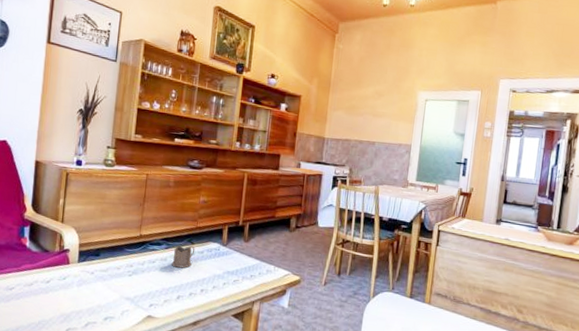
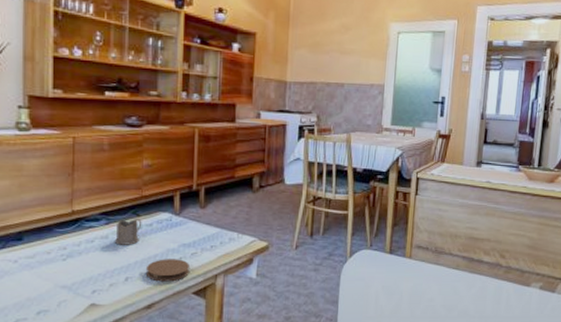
coaster: none [194,282,231,304] -> present [145,259,189,282]

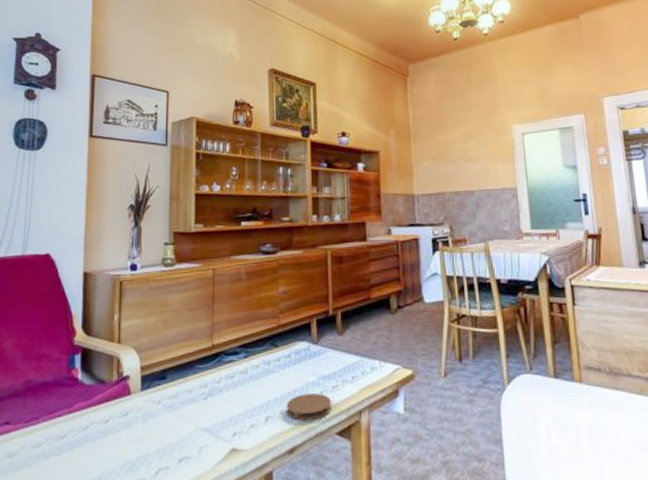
tea glass holder: present [114,218,142,245] -> none [253,349,281,380]

